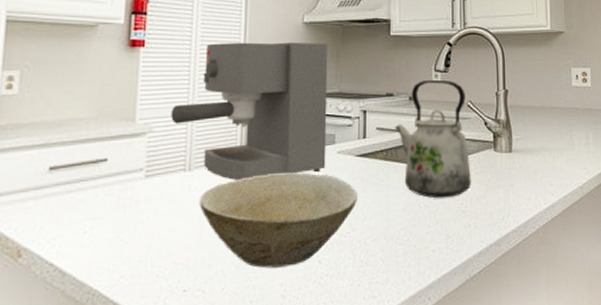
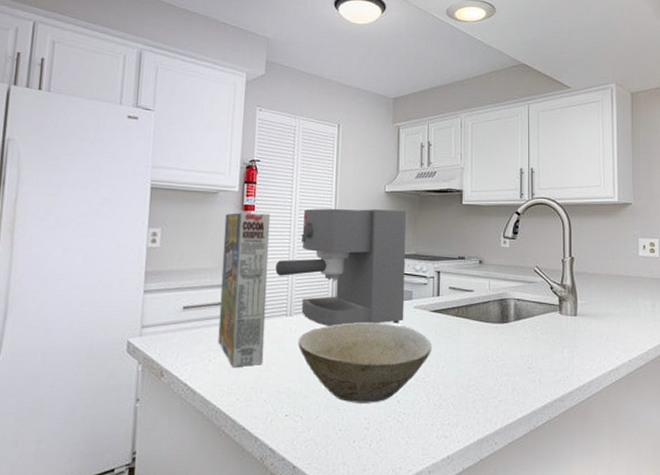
cereal box: none [96,49,165,239] -> present [218,213,271,368]
kettle: present [394,79,471,199] -> none [465,245,537,354]

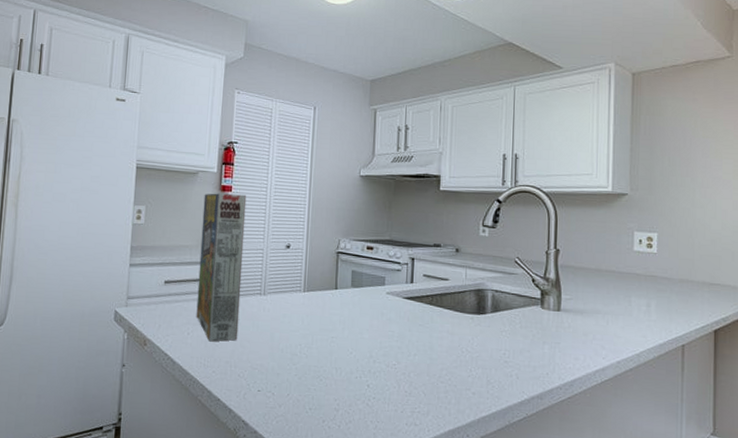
coffee maker: present [275,208,407,326] -> none [251,191,382,308]
bowl: present [297,321,432,403] -> none [270,304,404,386]

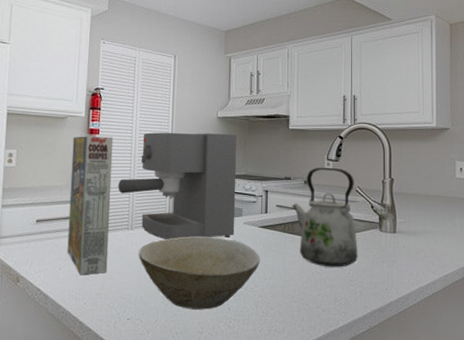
coffee maker: none [251,191,382,308] -> present [118,132,237,239]
bowl: none [270,304,404,386] -> present [138,235,260,310]
kettle: none [440,234,515,347] -> present [291,167,358,268]

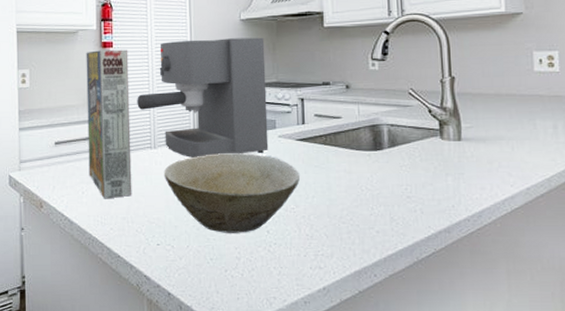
kettle: present [291,167,358,268] -> none [332,68,416,183]

